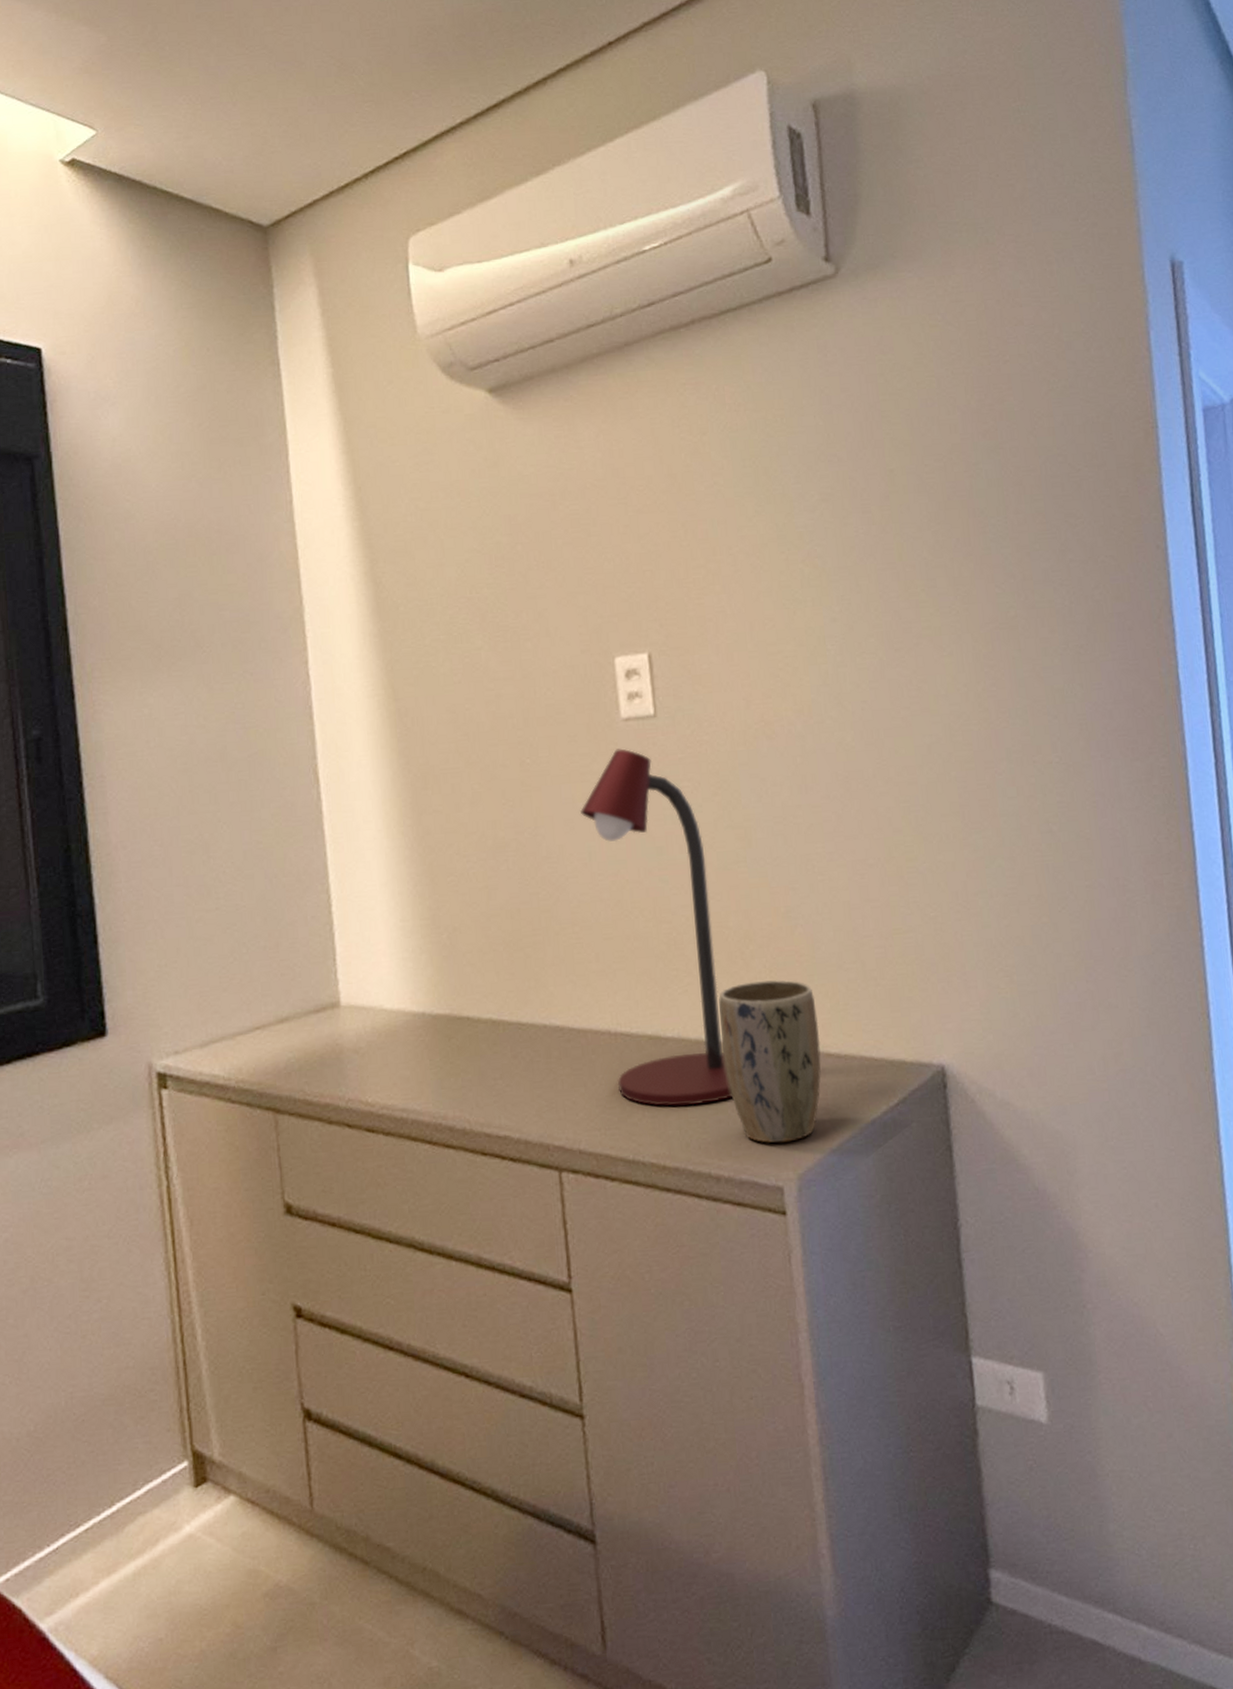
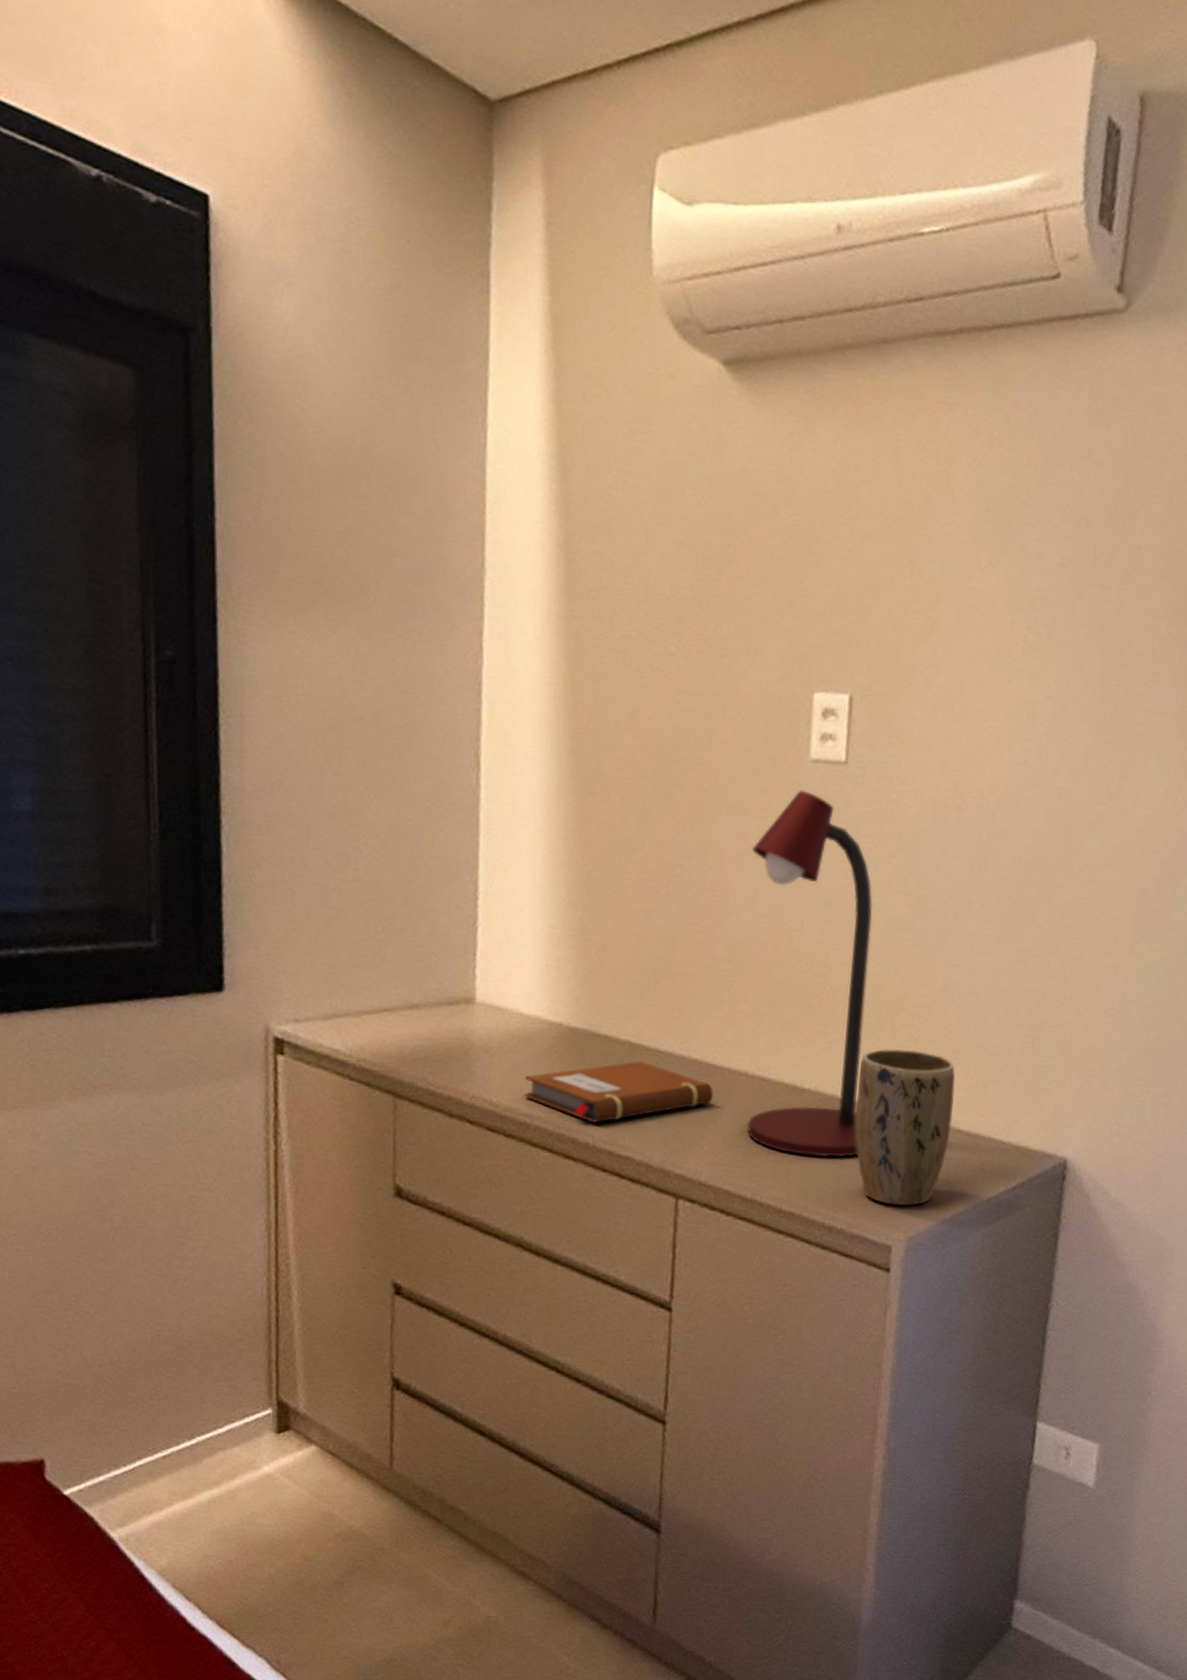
notebook: none [395,1037,580,1107] -> present [524,1061,713,1123]

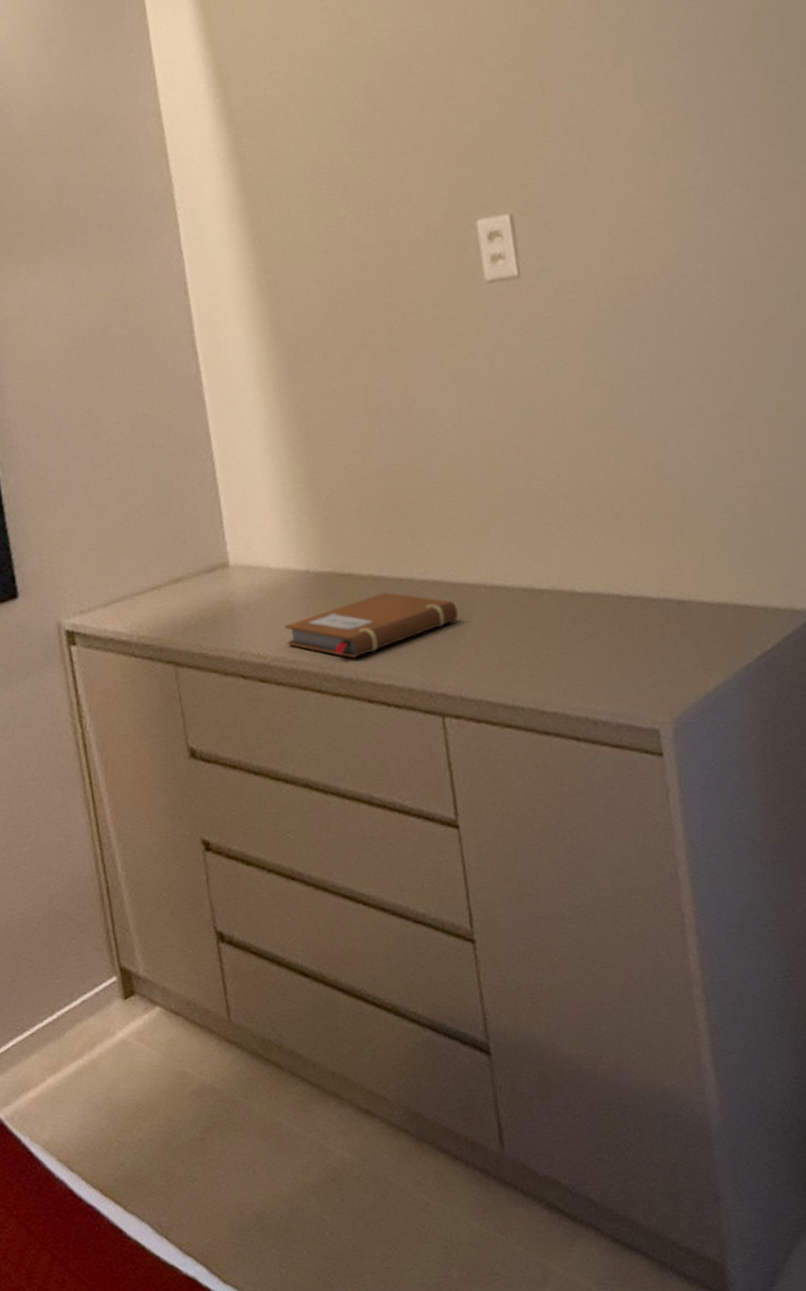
desk lamp: present [746,790,873,1158] -> none [449,310,608,655]
plant pot: present [855,1048,955,1206] -> none [591,532,694,689]

